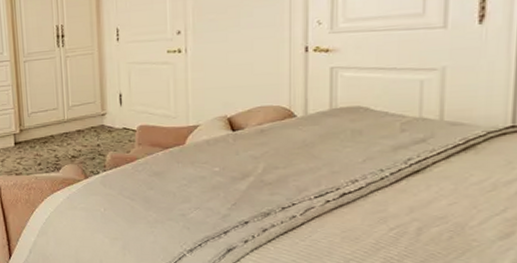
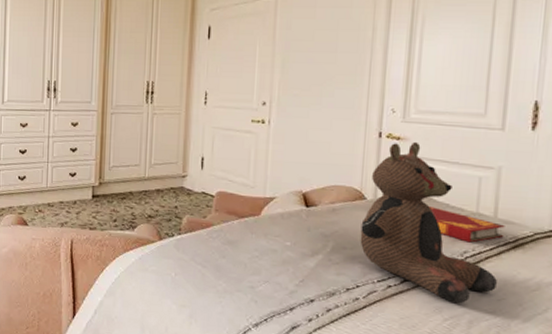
teddy bear: none [292,51,448,212] -> present [360,141,498,304]
hardback book: none [365,116,453,149] -> present [428,206,505,243]

